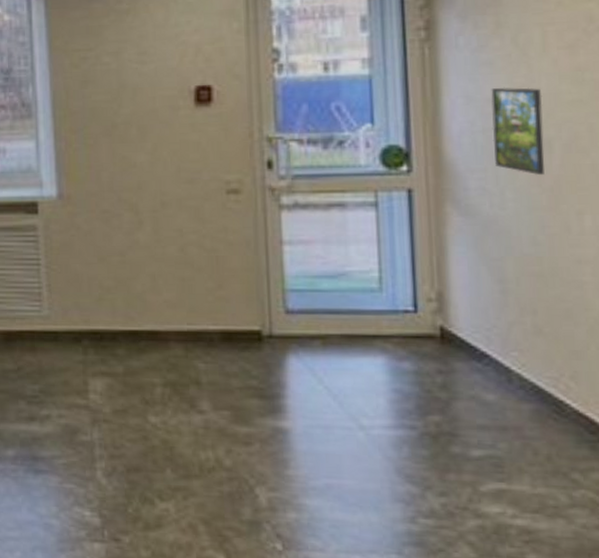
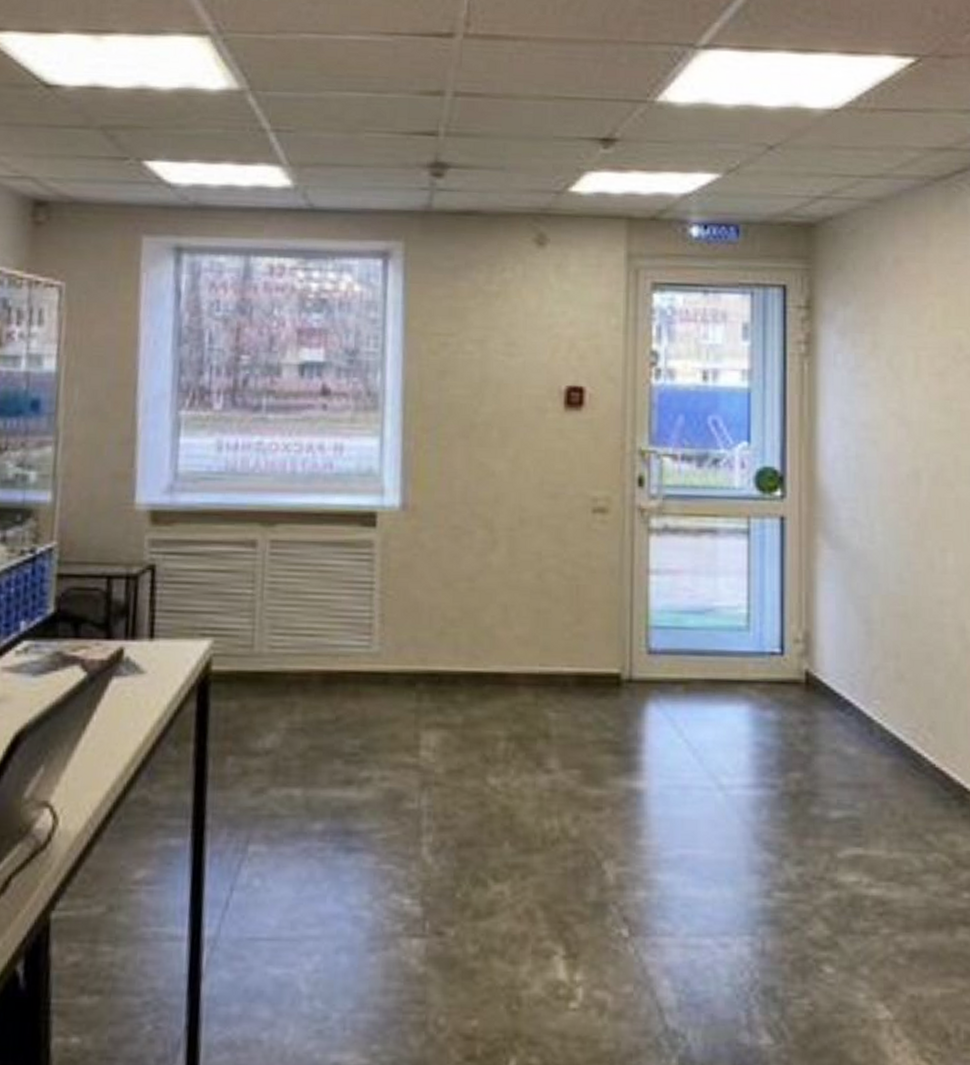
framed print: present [491,87,545,176] -> none [865,411,913,508]

